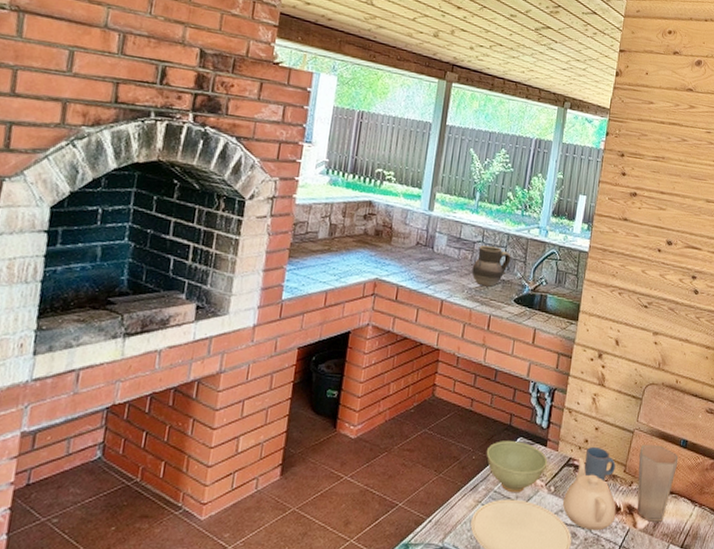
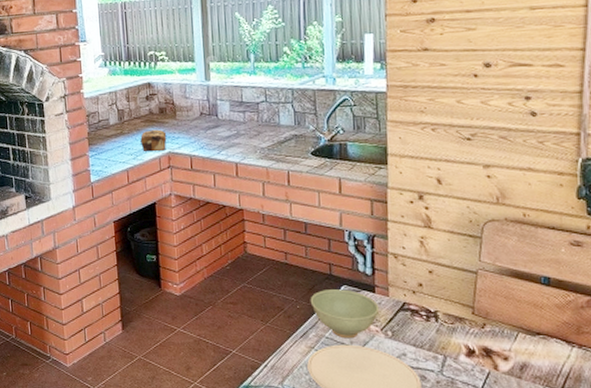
bread loaf: none [347,251,378,276] -> present [140,129,167,151]
ceramic jug: present [471,245,511,287] -> none [260,104,300,144]
teapot: present [563,457,617,531] -> none [404,301,471,374]
mug: present [584,446,616,481] -> none [422,289,461,324]
cup: present [637,444,679,522] -> none [488,284,542,364]

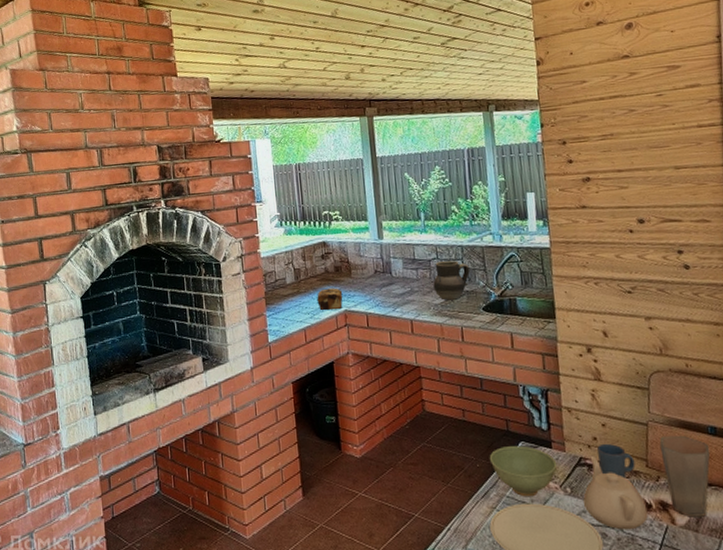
ceramic jug: none [260,104,300,144] -> present [433,261,470,300]
teapot: none [404,301,471,374] -> present [583,455,649,530]
mug: none [422,289,461,324] -> present [597,443,635,479]
cup: none [488,284,542,364] -> present [659,435,711,517]

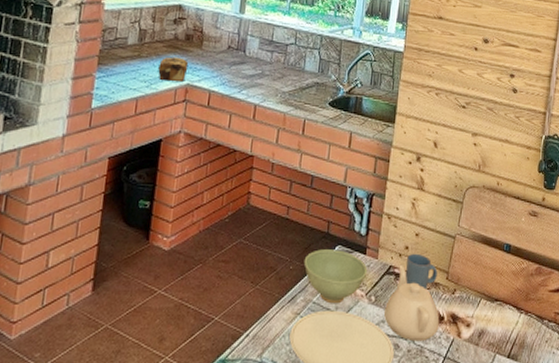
ceramic jug: present [433,261,470,300] -> none [285,48,325,90]
cup: present [659,435,711,517] -> none [461,250,502,331]

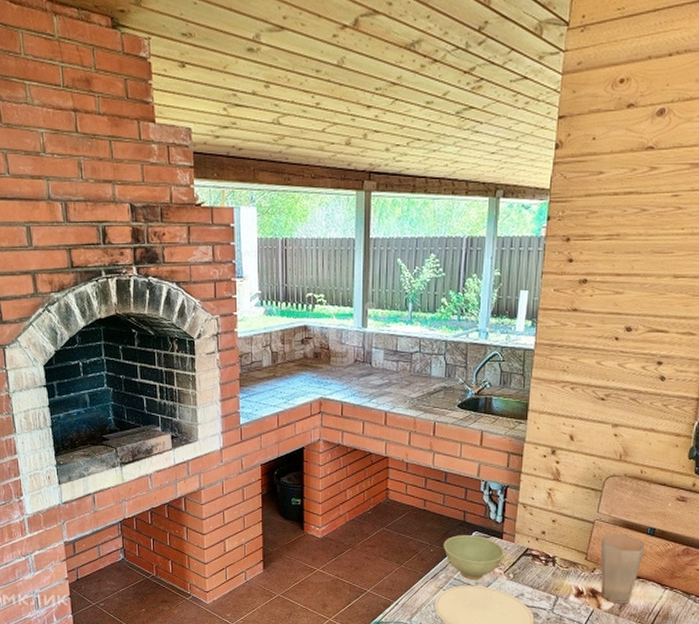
bread loaf: present [158,56,189,81] -> none [293,374,320,396]
teapot: present [384,264,440,342] -> none [523,547,579,612]
mug: present [406,253,438,290] -> none [543,537,576,568]
cup: none [461,250,502,331] -> present [600,533,646,604]

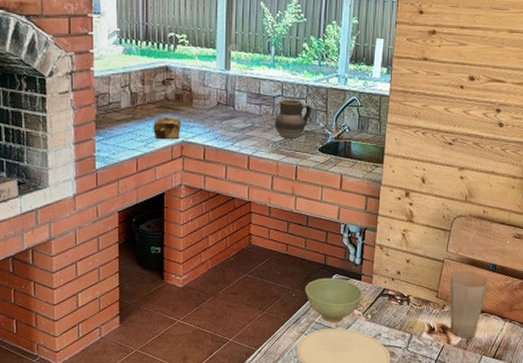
bread loaf: none [293,374,320,396] -> present [153,116,181,139]
ceramic jug: none [412,355,451,395] -> present [274,99,312,139]

